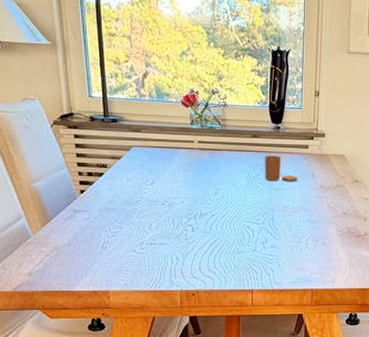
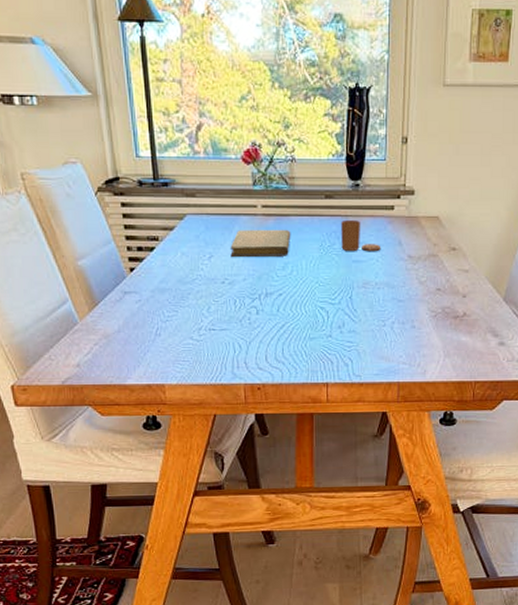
notebook: none [170,160,223,184] -> present [230,229,291,257]

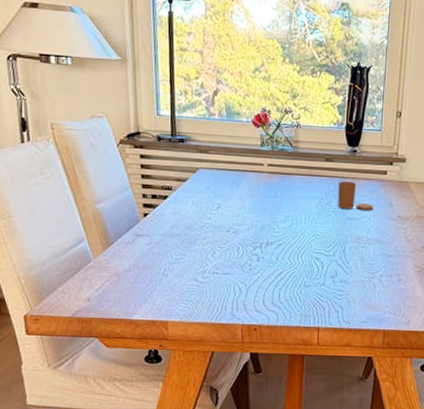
notebook: present [230,229,291,257] -> none [237,185,293,211]

